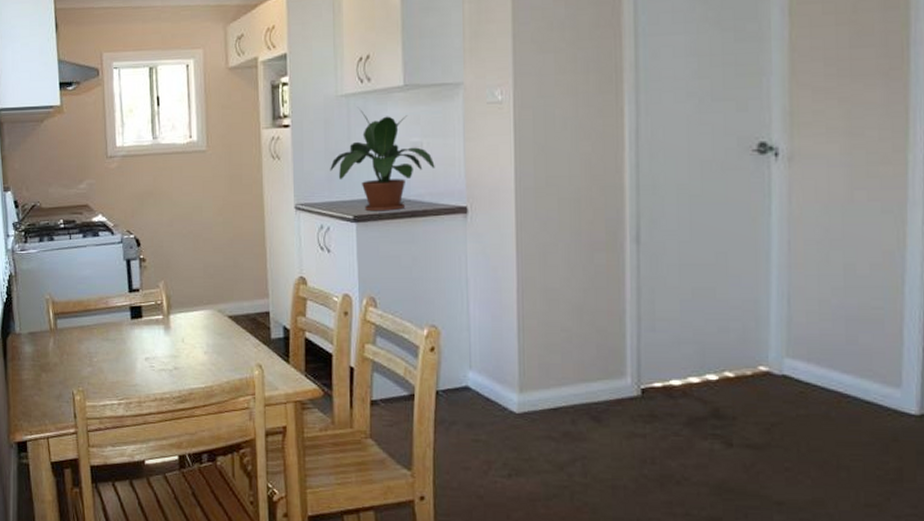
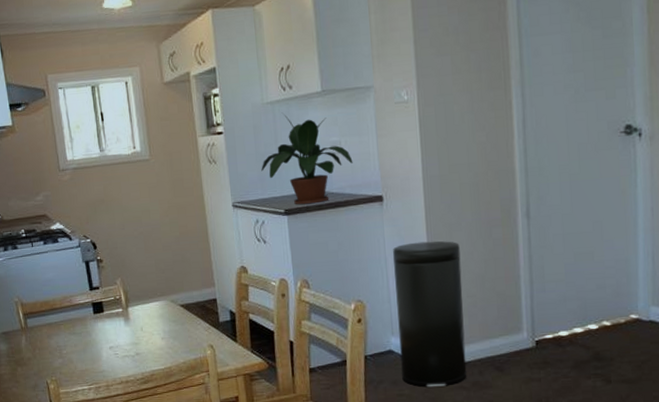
pedal bin: none [475,262,557,435] -> present [392,240,467,388]

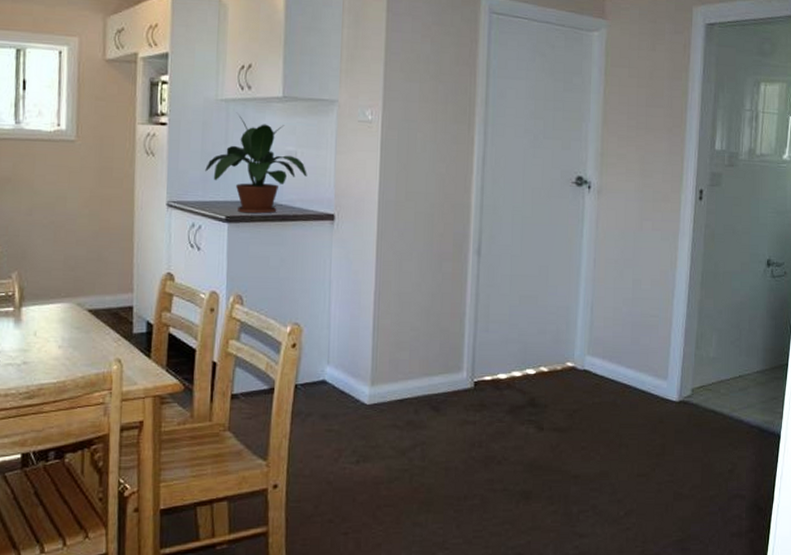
pedal bin: present [392,240,467,388] -> none [333,267,408,424]

